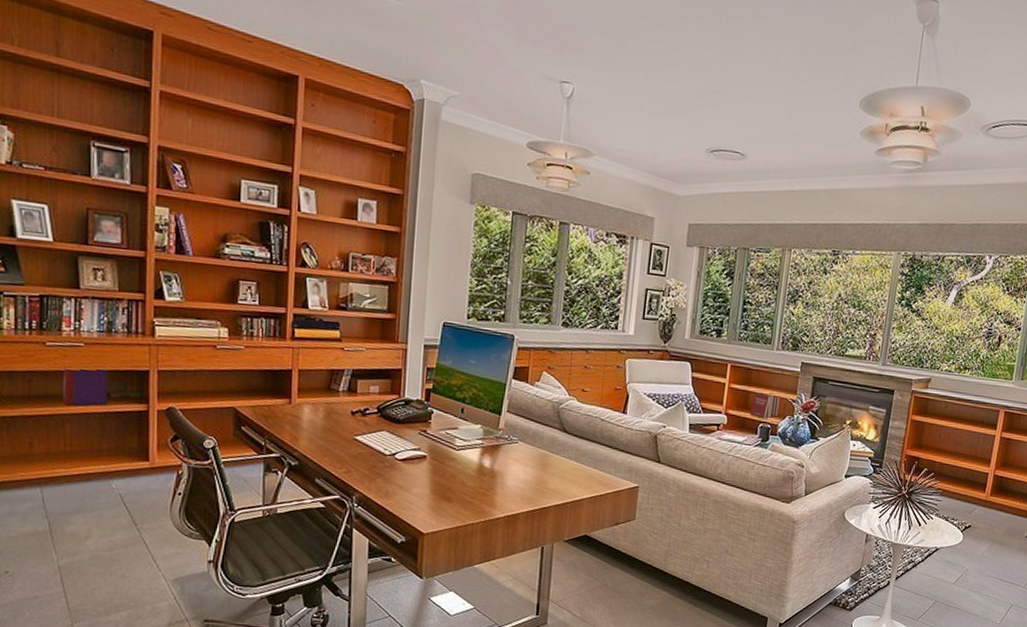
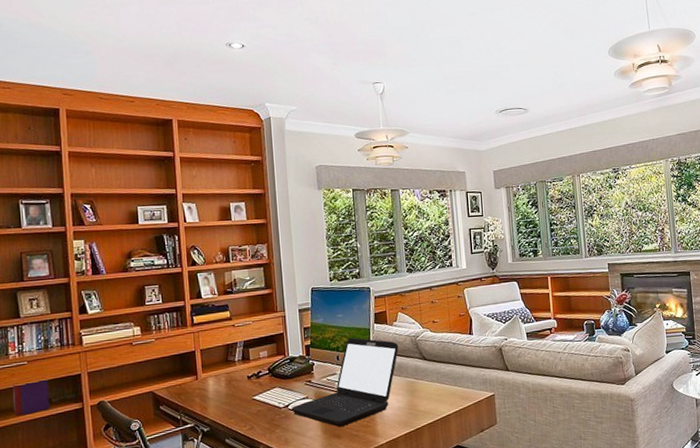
laptop: none [397,390,537,490] -> present [291,337,399,427]
books: present [750,392,781,419] -> none [574,293,598,317]

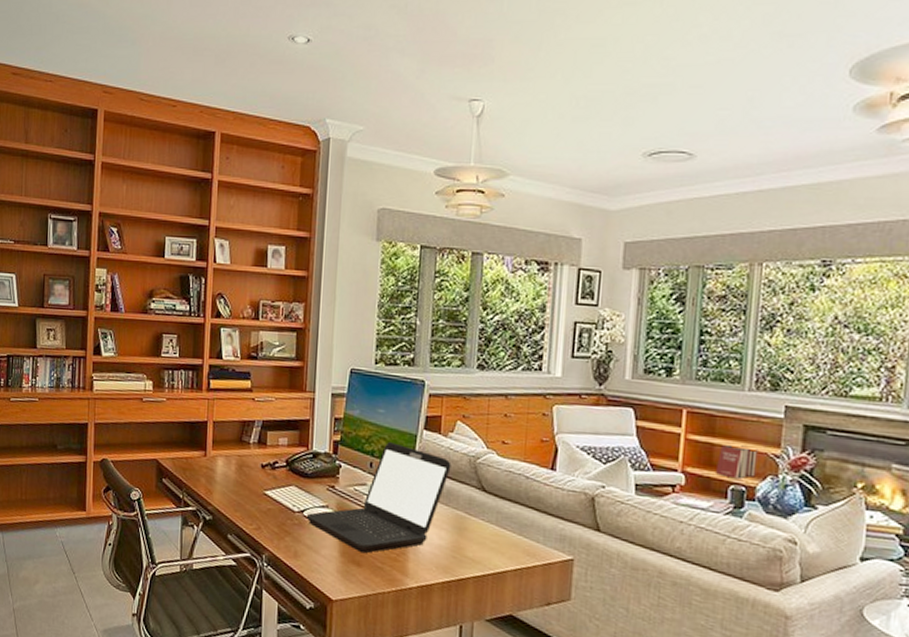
books: present [13,378,50,416] -> none [20,420,56,457]
books: none [574,293,598,317] -> present [716,445,758,479]

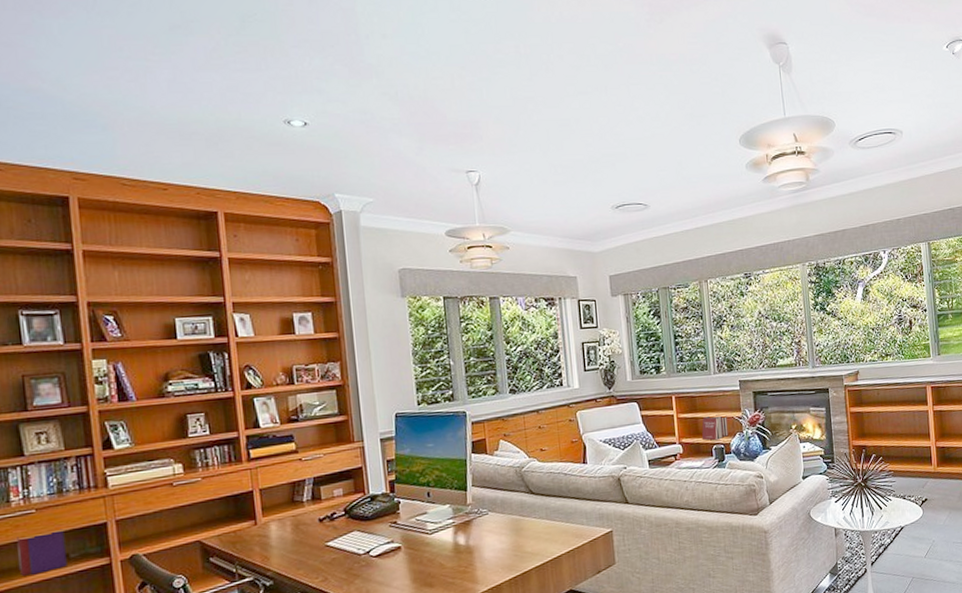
books: none [20,420,56,457] -> present [17,529,67,576]
laptop: present [306,442,452,554] -> none [372,470,501,575]

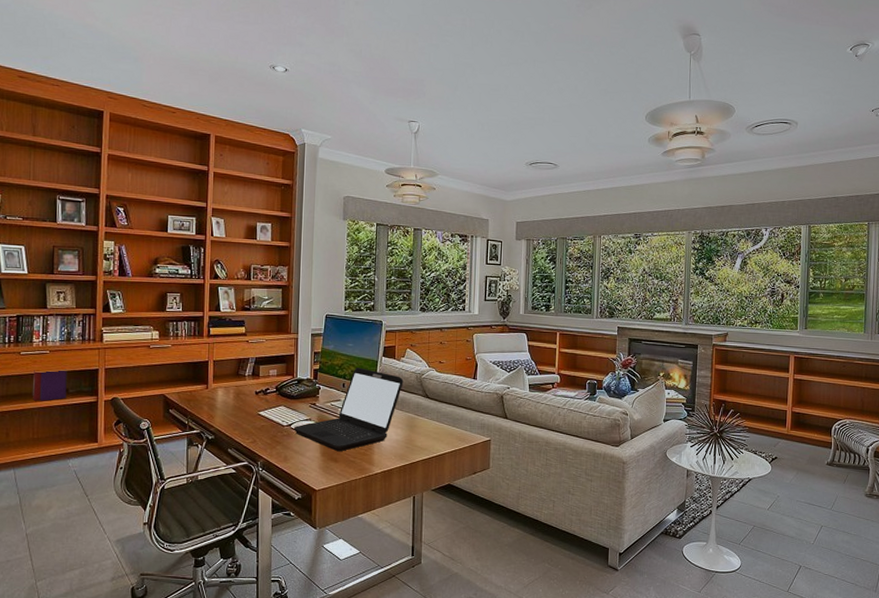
laptop: none [372,470,501,575] -> present [293,367,404,452]
books: present [702,414,729,441] -> none [579,354,603,376]

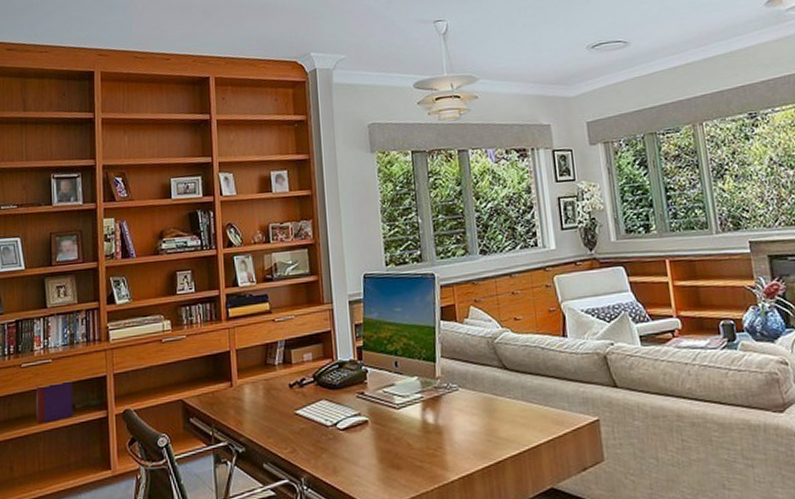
laptop: present [293,367,404,452] -> none [340,338,472,455]

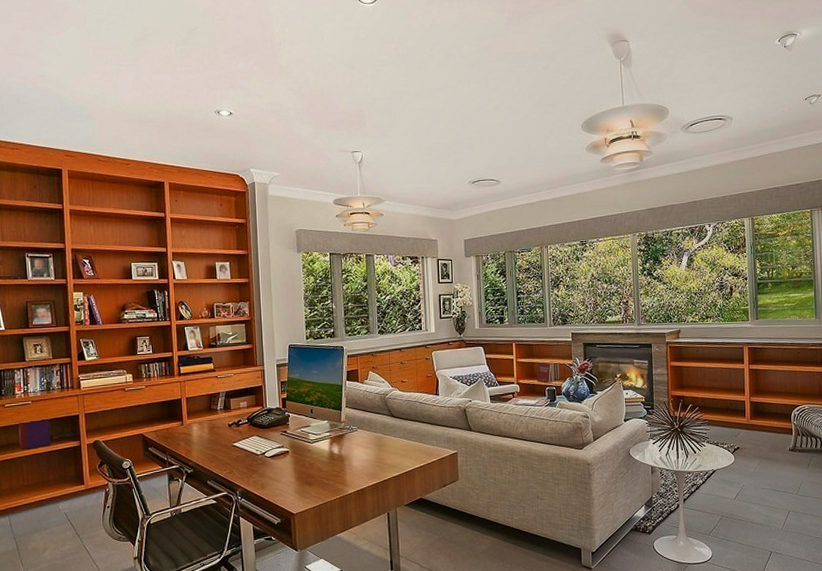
books: none [704,282,739,315] -> present [537,361,560,383]

